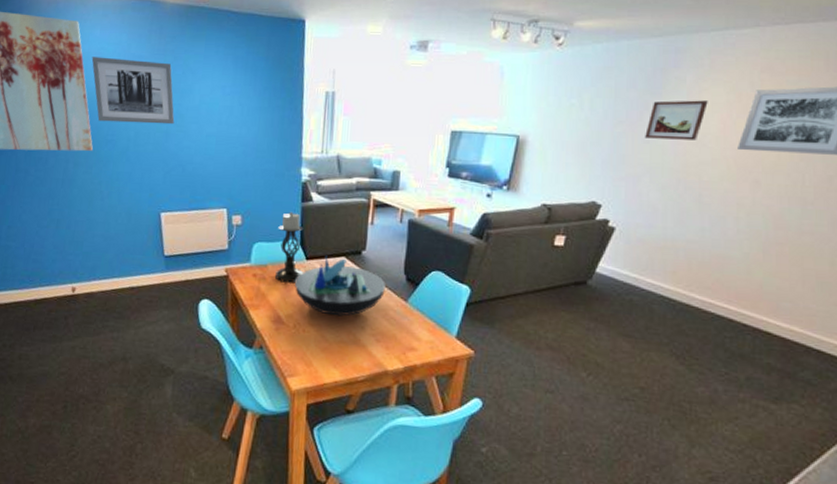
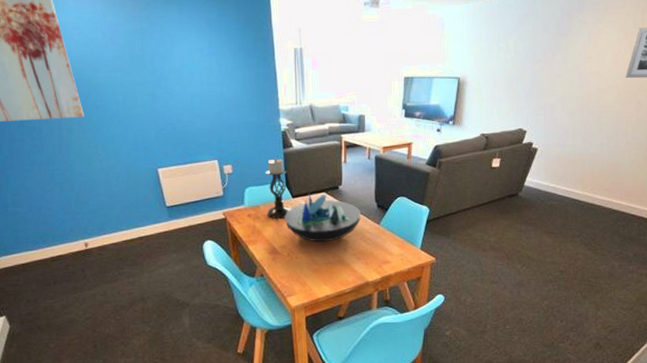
wall art: present [91,57,175,125] -> none [69,26,159,89]
wall art: present [645,100,708,140] -> none [557,39,603,73]

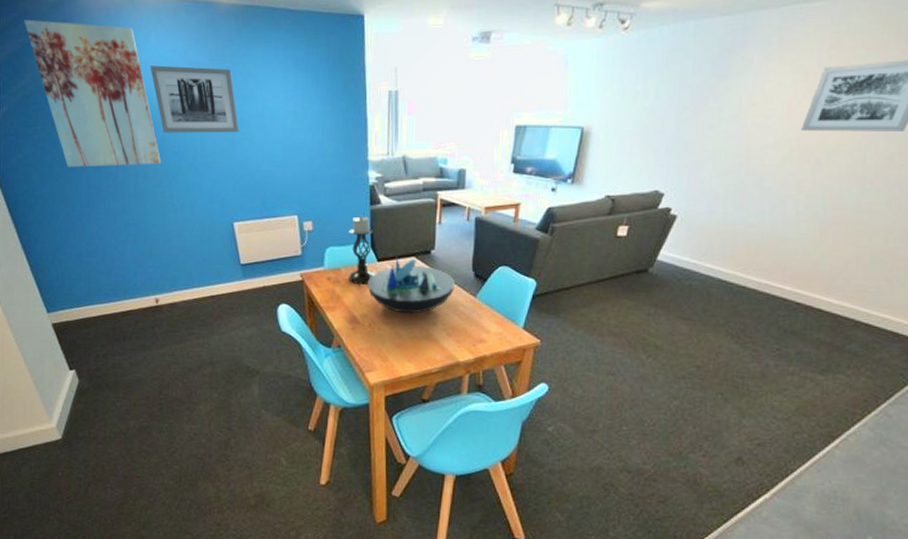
wall art: none [69,26,159,89] -> present [150,65,239,133]

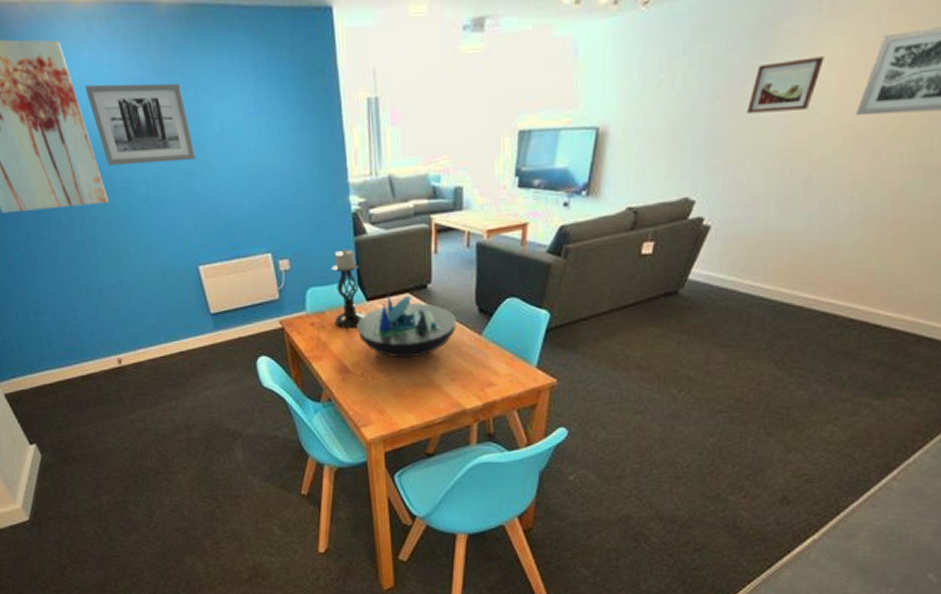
wall art: none [709,81,774,124] -> present [747,56,824,114]

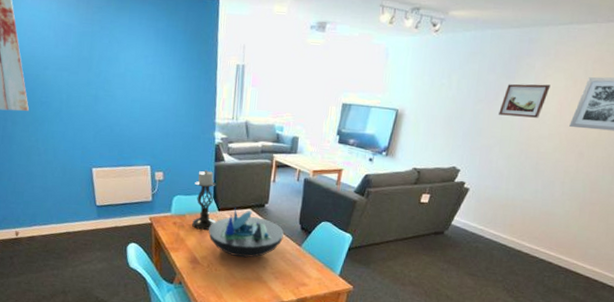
wall art: present [84,83,196,166] -> none [24,23,103,89]

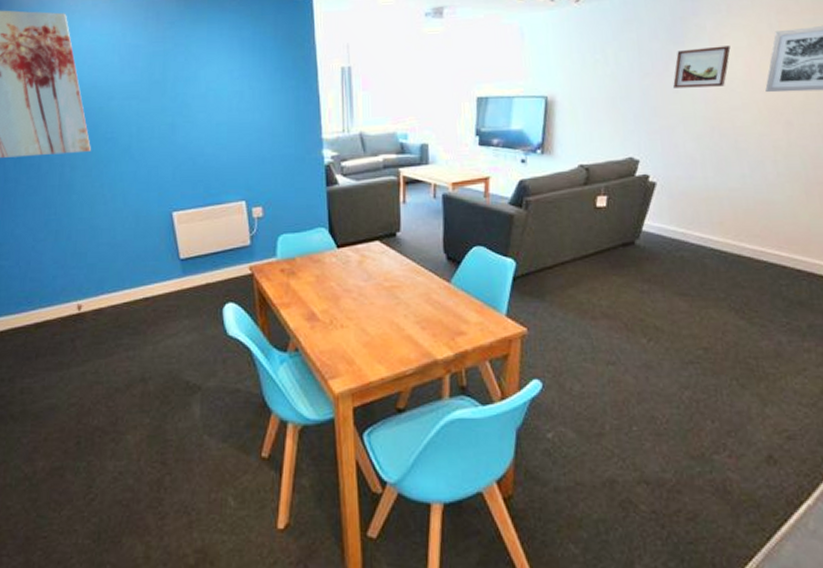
candle holder: present [192,169,217,230] -> none [303,197,335,275]
decorative bowl: present [208,207,284,258] -> none [326,241,426,306]

